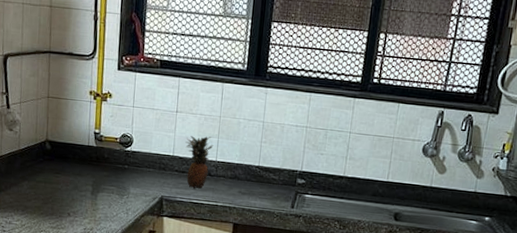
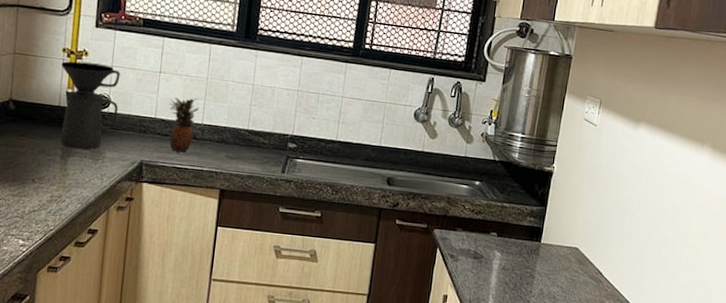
coffee maker: none [89,103,141,185] -> present [60,61,120,149]

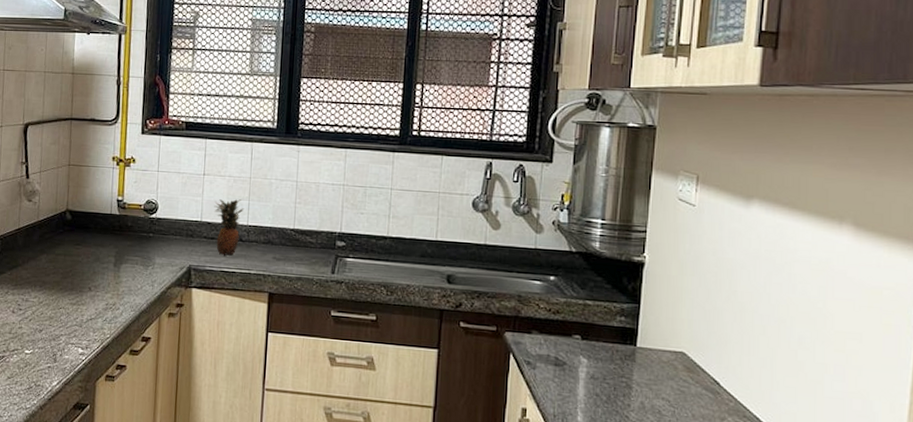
coffee maker: present [60,61,120,149] -> none [111,169,166,256]

